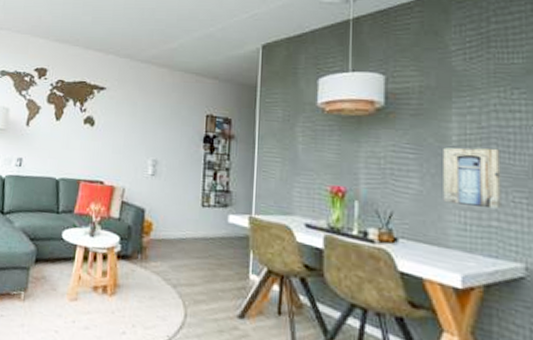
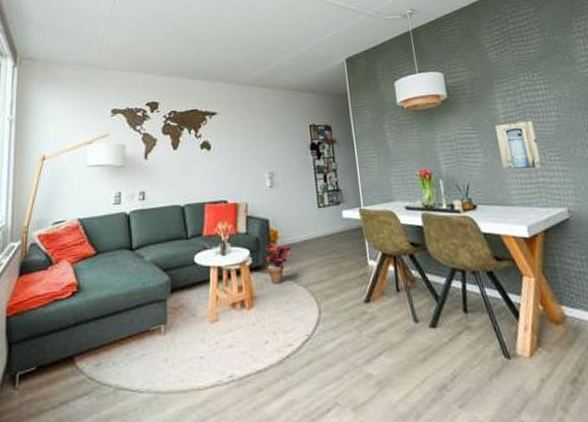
potted plant: none [135,235,165,278] -> present [266,243,293,284]

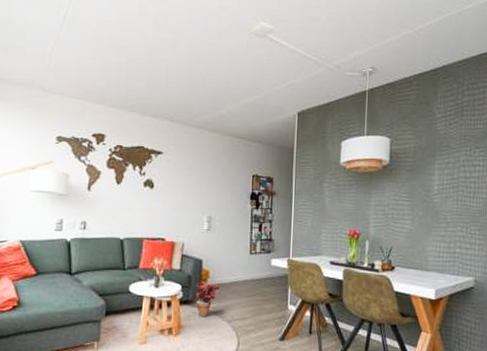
wall art: present [495,120,543,170] -> none [426,194,465,240]

